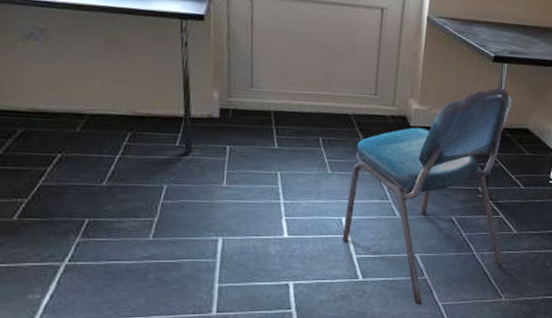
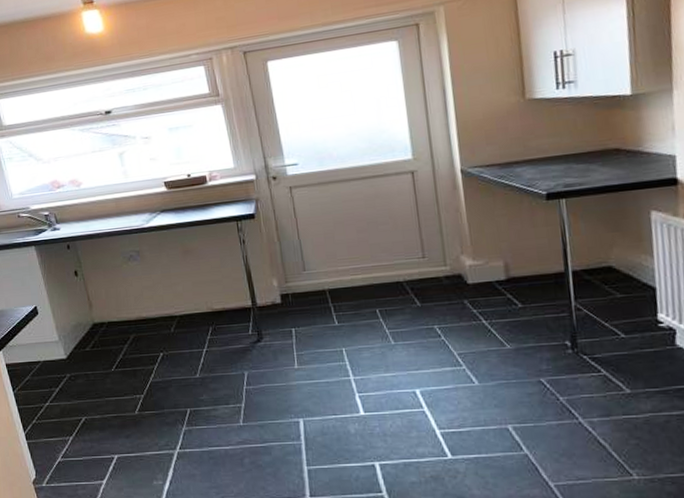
dining chair: present [342,88,512,305] -> none [415,226,623,486]

